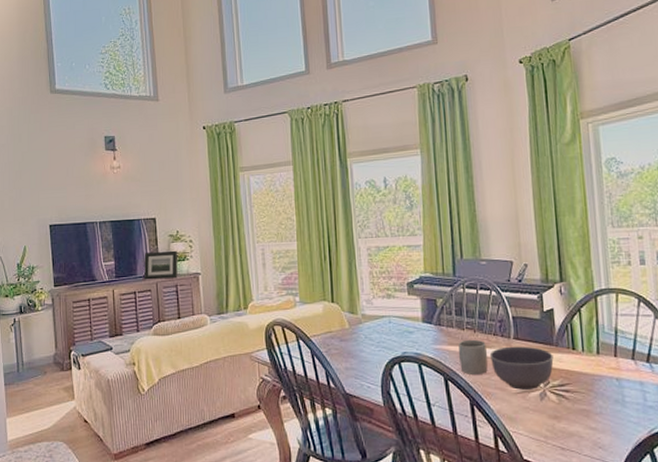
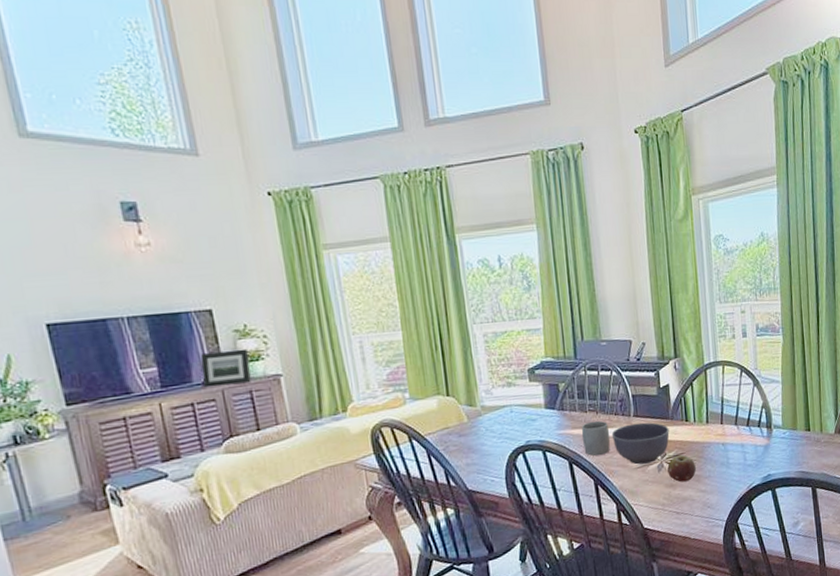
fruit: none [551,385,585,415] -> present [667,454,696,483]

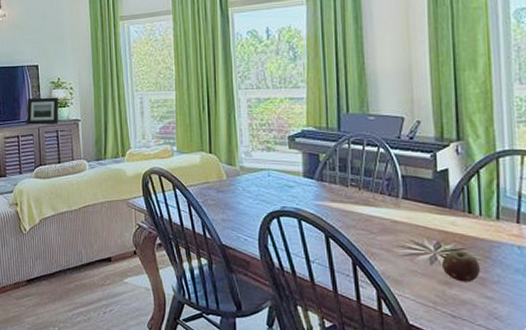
mug: present [581,421,611,456] -> none [341,197,374,235]
bowl: present [611,422,670,465] -> none [375,206,447,253]

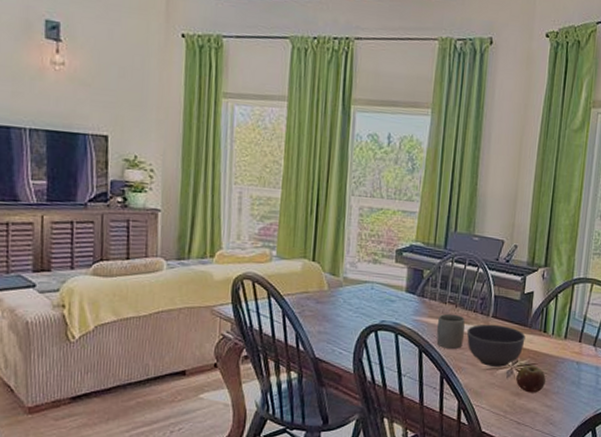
picture frame: present [27,97,59,125] -> none [86,176,133,212]
mug: none [341,197,374,235] -> present [436,313,466,350]
bowl: none [375,206,447,253] -> present [466,324,526,367]

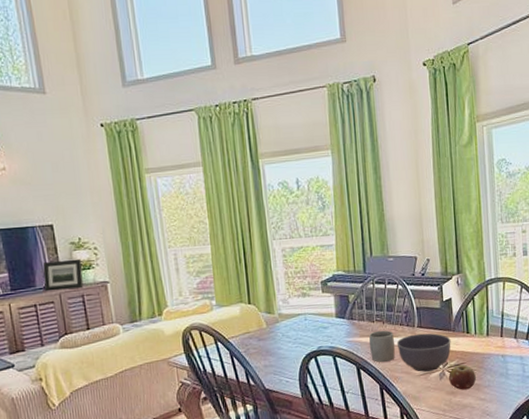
picture frame: none [86,176,133,212] -> present [43,258,84,292]

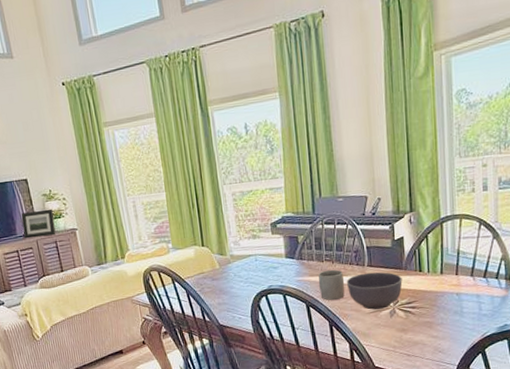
fruit: present [449,364,476,390] -> none [399,302,428,328]

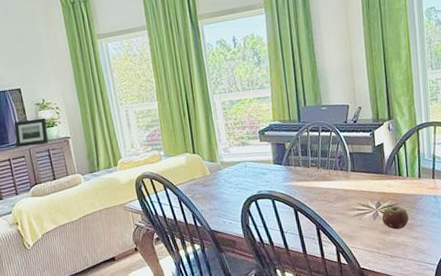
mug: present [318,269,345,301] -> none [305,174,330,205]
bowl: present [346,272,403,310] -> none [331,176,384,213]
fruit: none [399,302,428,328] -> present [382,205,409,230]

